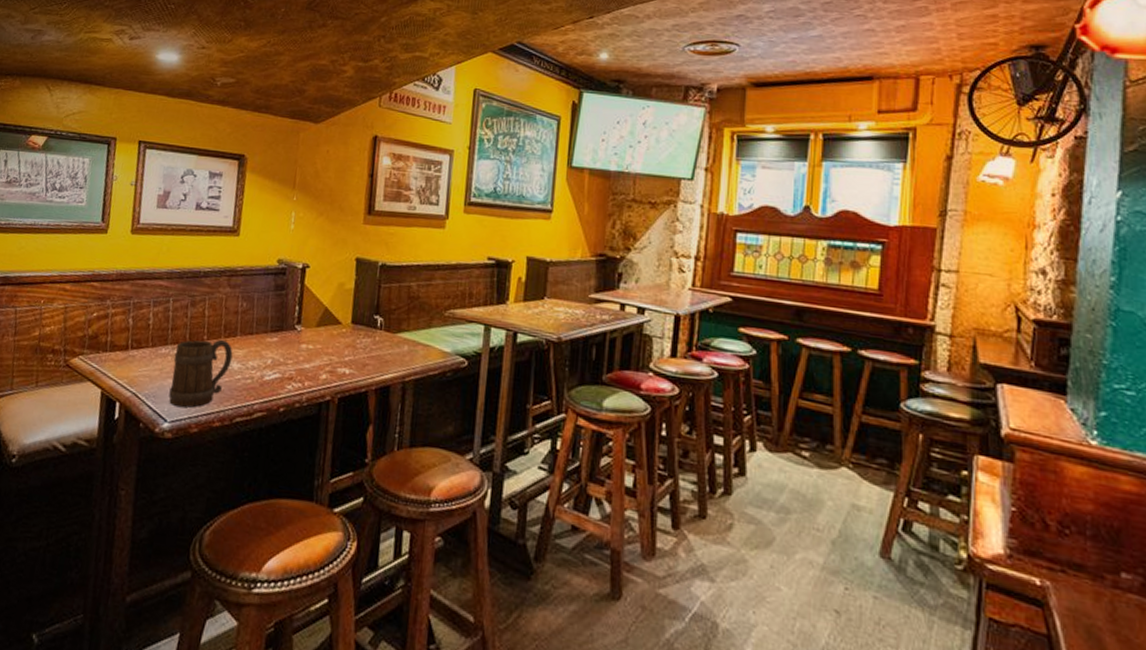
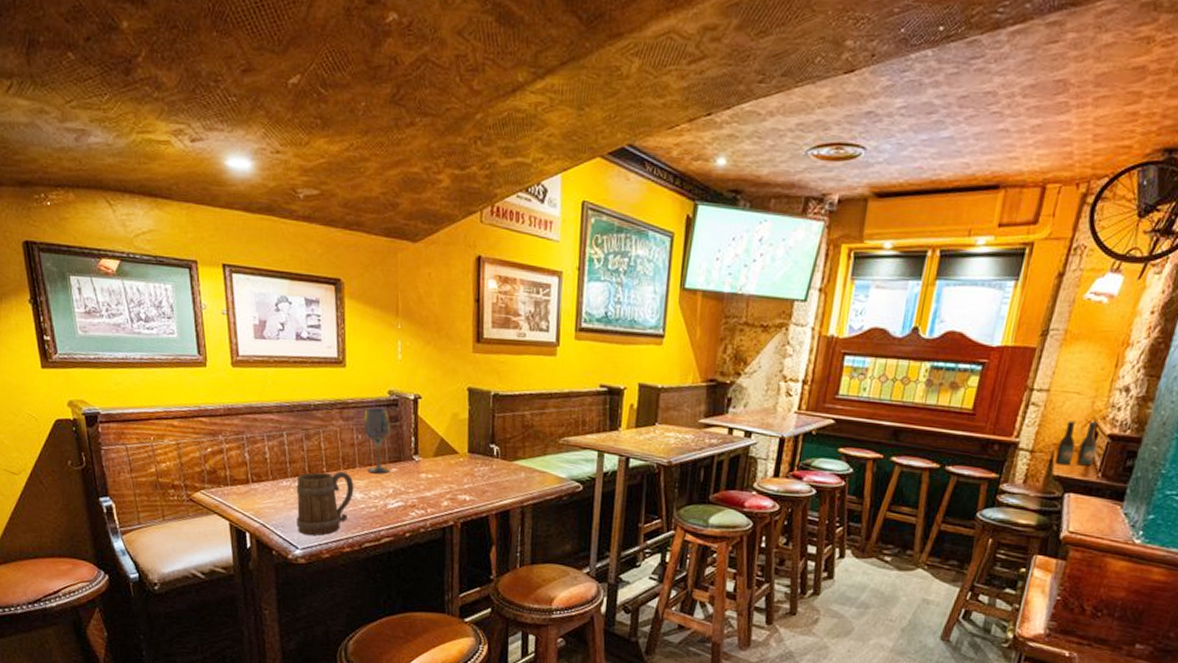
wineglass: none [248,276,277,343] -> present [363,408,391,474]
beer bottle: none [978,304,1023,354] -> present [1054,420,1098,466]

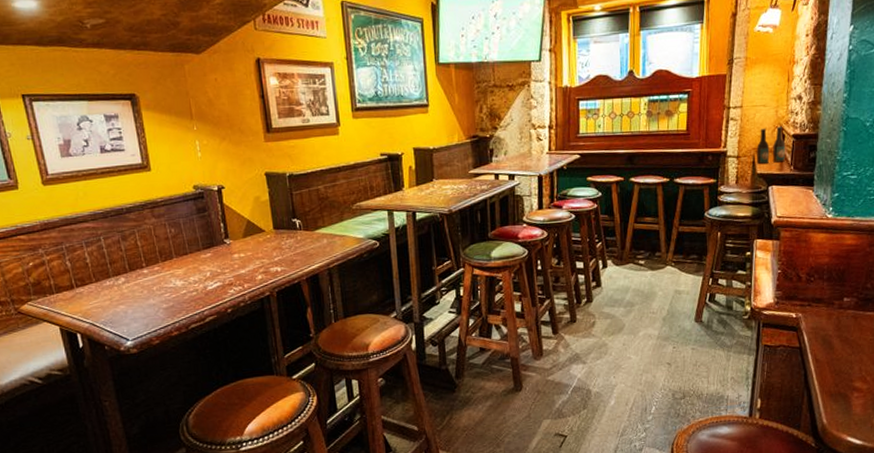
beer mug: present [296,471,354,535] -> none [118,263,174,326]
wineglass: present [363,408,391,474] -> none [174,202,206,261]

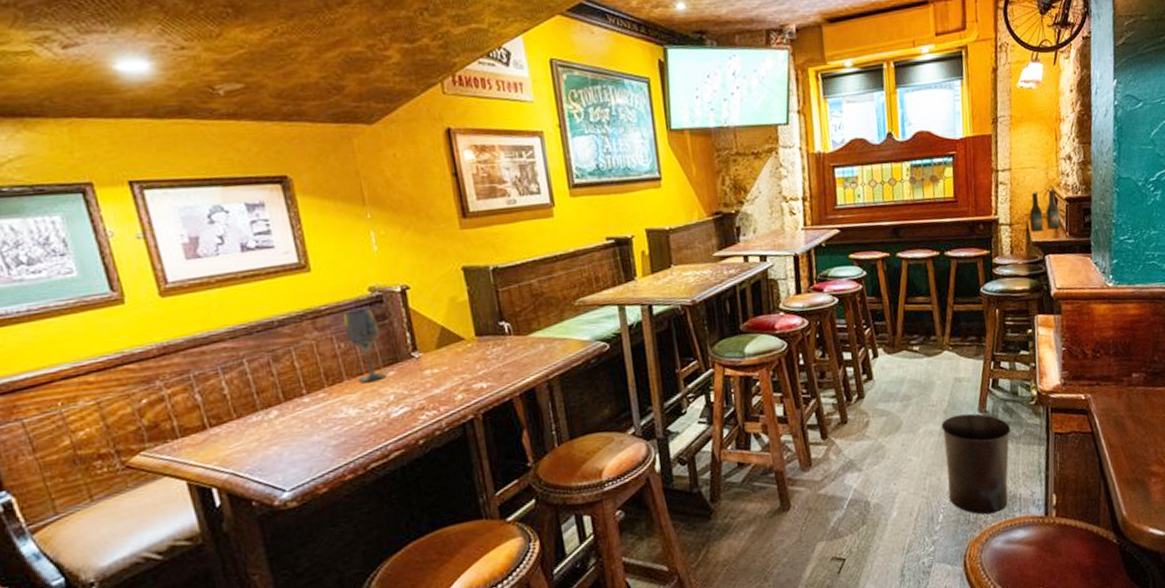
wineglass: none [174,202,206,261] -> present [343,308,387,384]
waste bin: none [660,322,724,411] -> present [941,413,1012,515]

